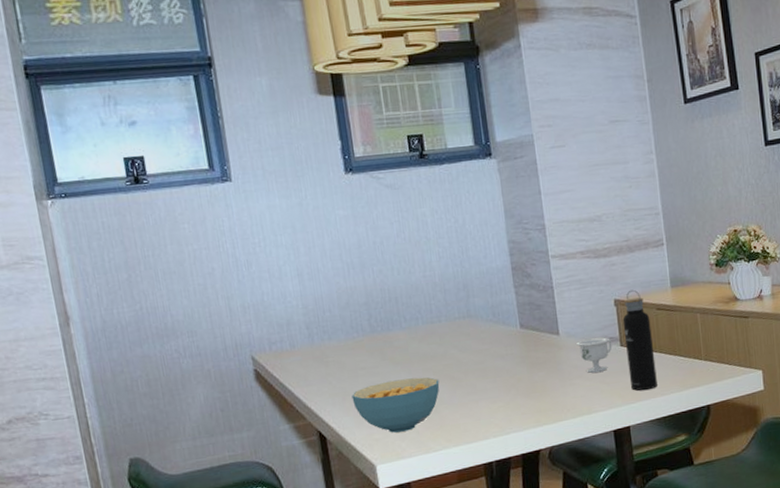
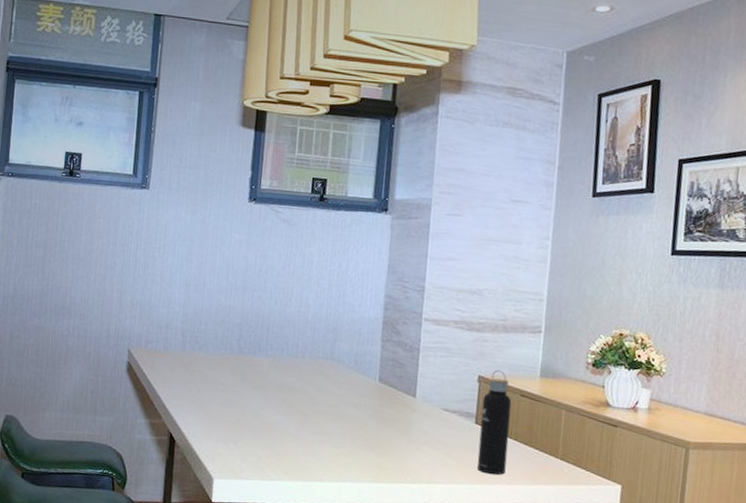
cereal bowl: present [352,377,440,433] -> none [206,401,290,454]
teacup: present [576,337,612,373] -> none [431,407,468,444]

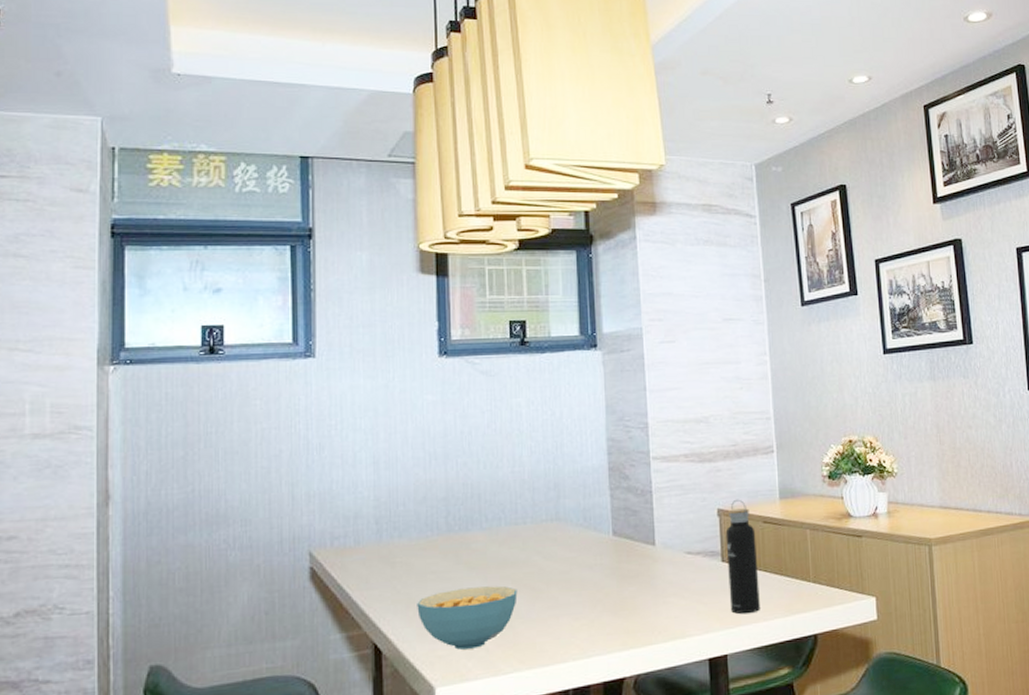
cereal bowl: none [206,401,290,454] -> present [417,586,518,650]

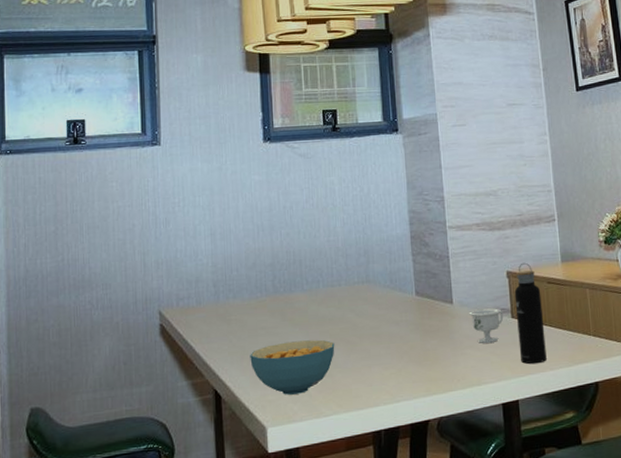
teacup: none [673,550,713,590] -> present [469,308,504,343]

